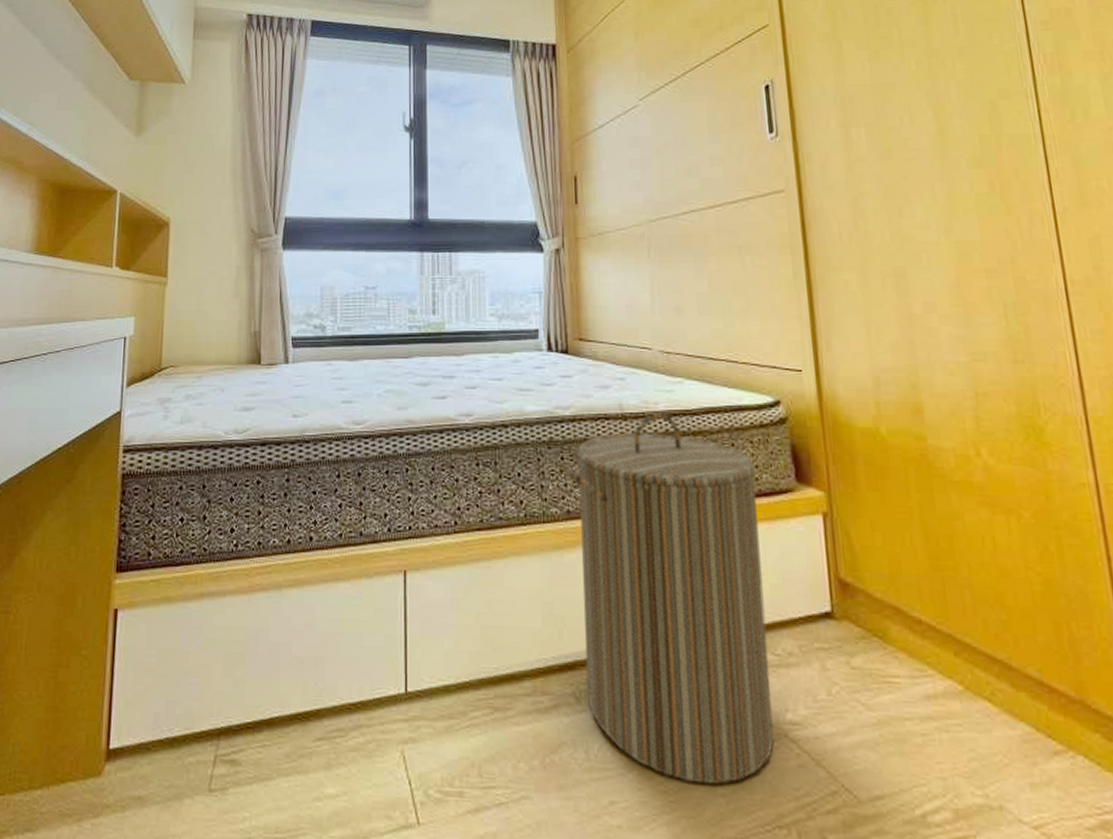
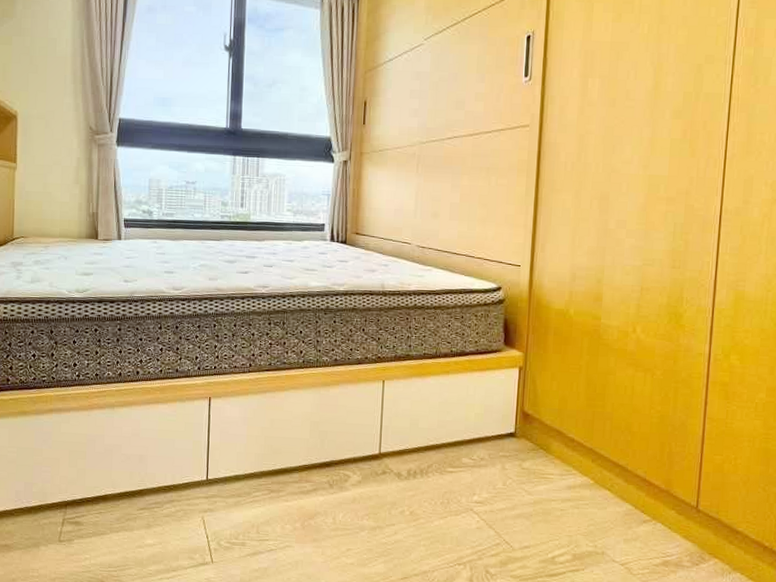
laundry hamper: present [565,413,774,784] -> none [336,291,476,539]

